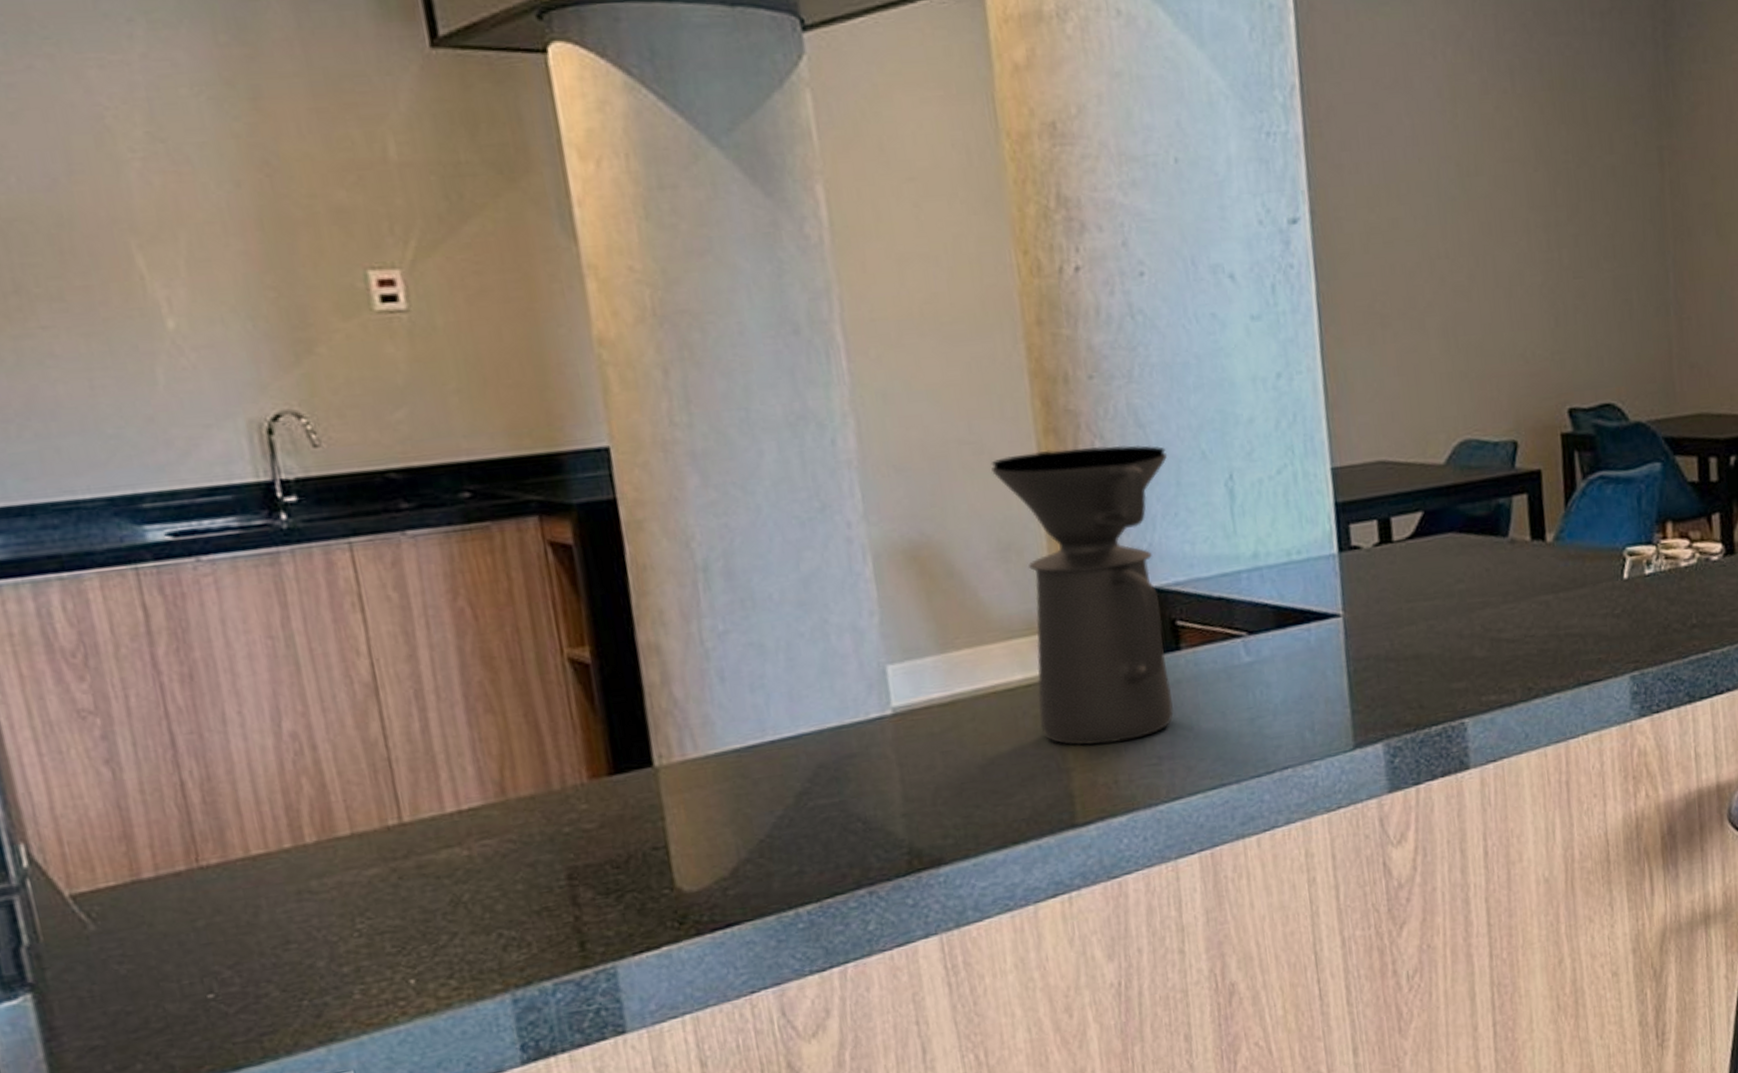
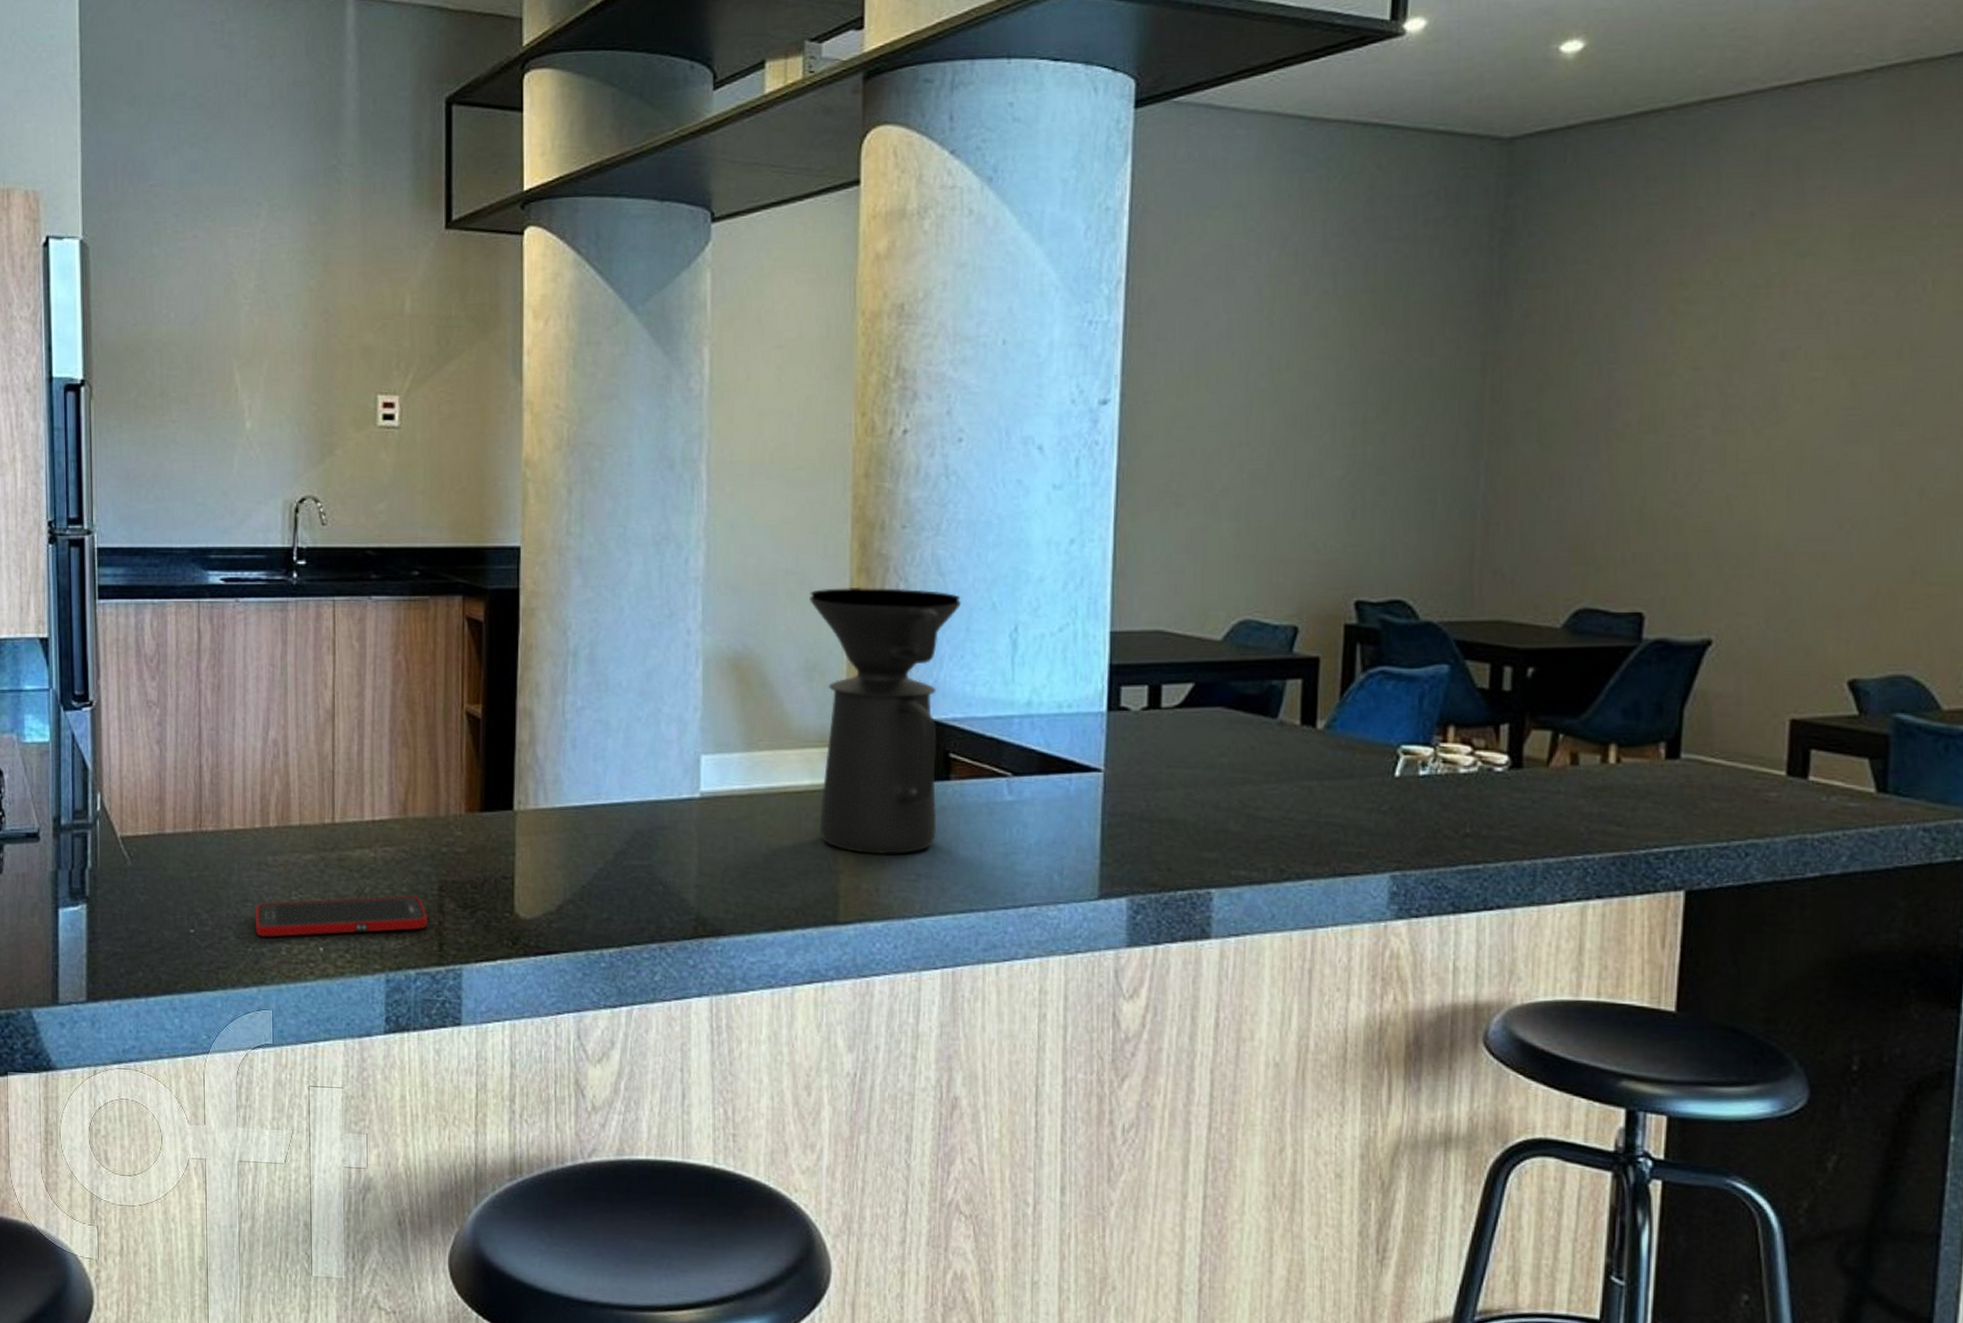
cell phone: none [304,892,560,984] -> present [255,895,429,938]

